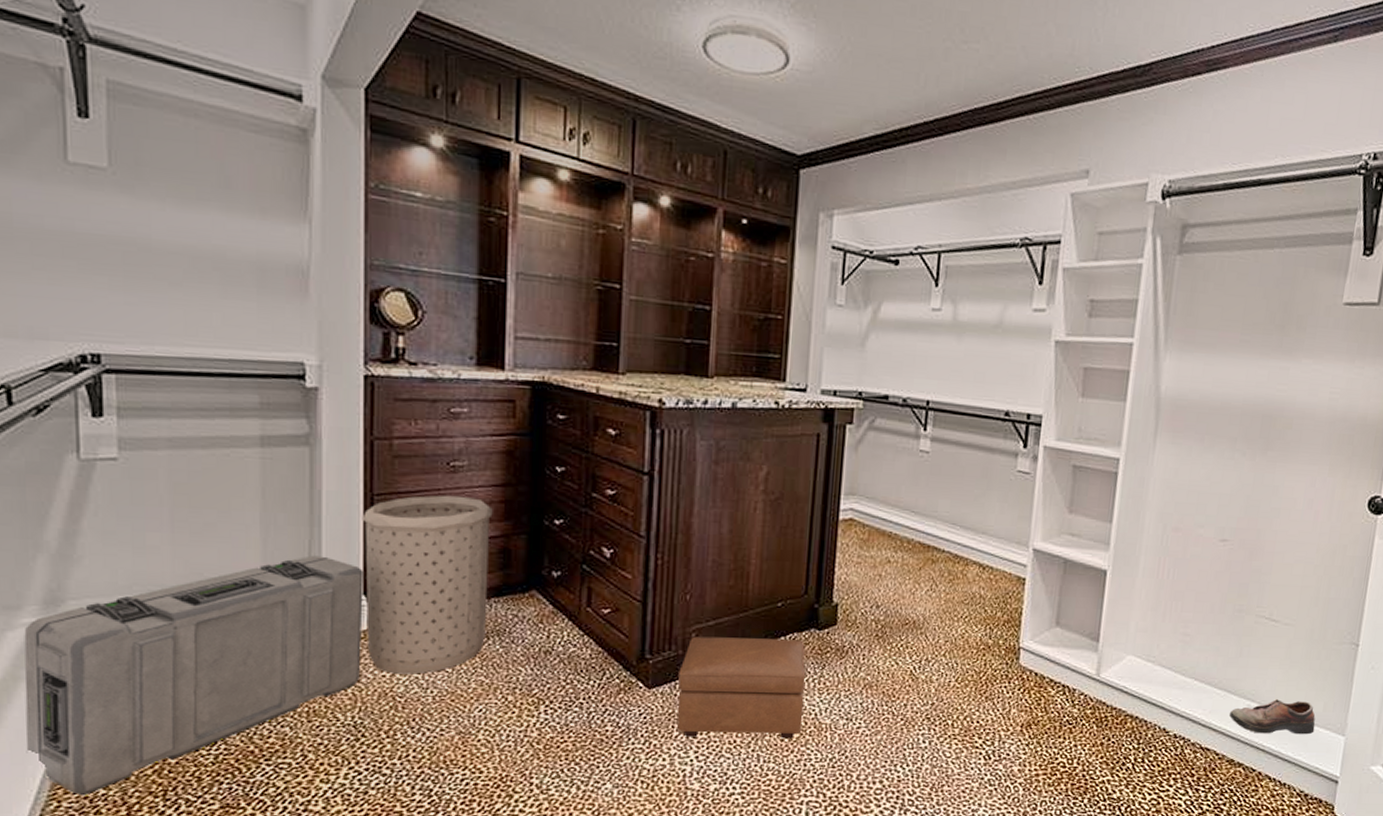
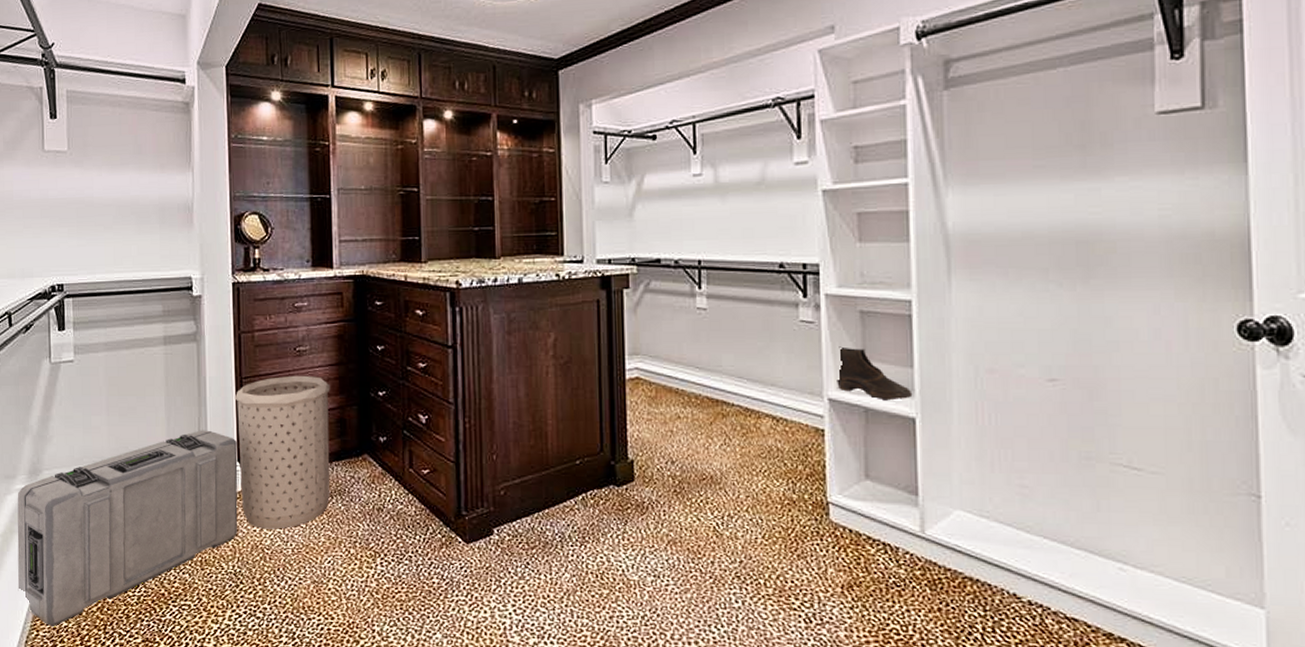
ottoman: present [677,636,806,739] -> none [492,494,611,595]
boot: none [1042,499,1108,553] -> present [837,346,913,401]
shoe: present [1229,698,1316,735] -> none [1097,560,1219,606]

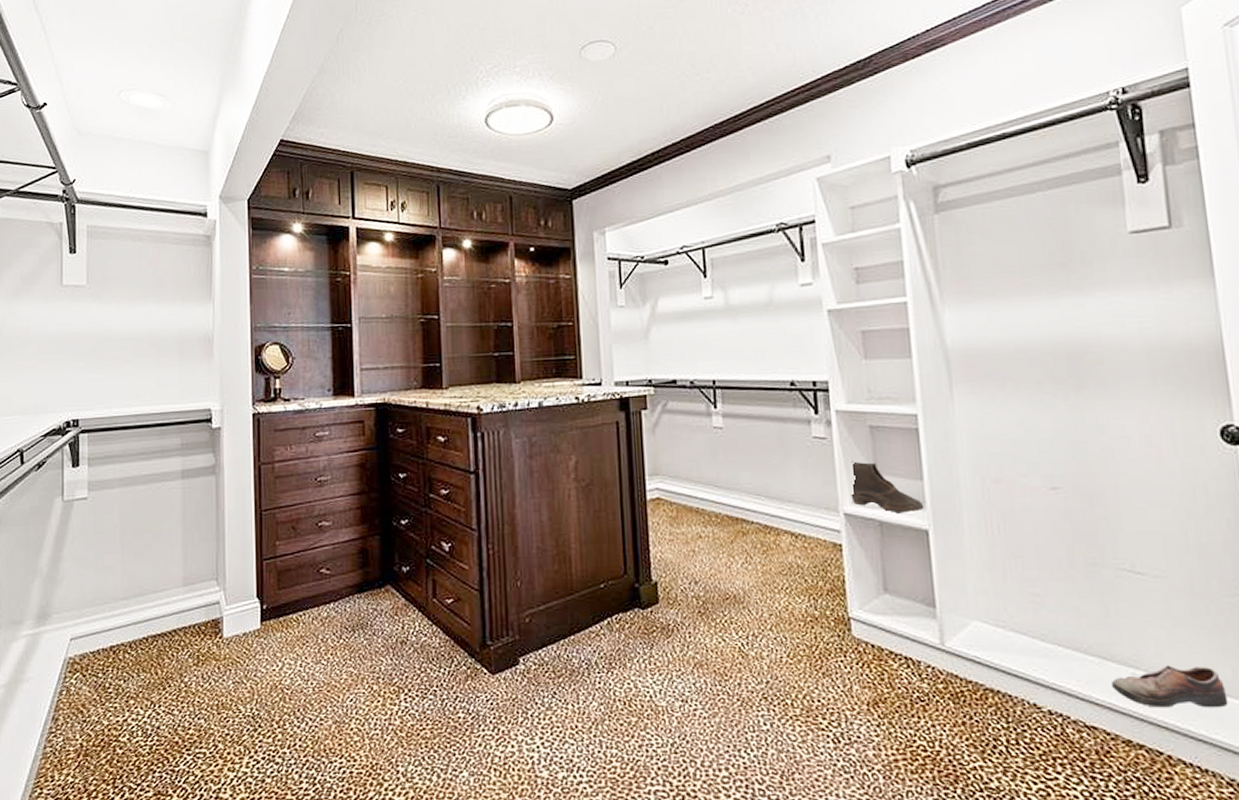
suitcase: present [17,430,238,627] -> none [21,566,257,784]
laundry basket: present [234,375,330,530] -> none [254,506,352,668]
shoe: none [1097,560,1219,606] -> present [1112,664,1229,708]

